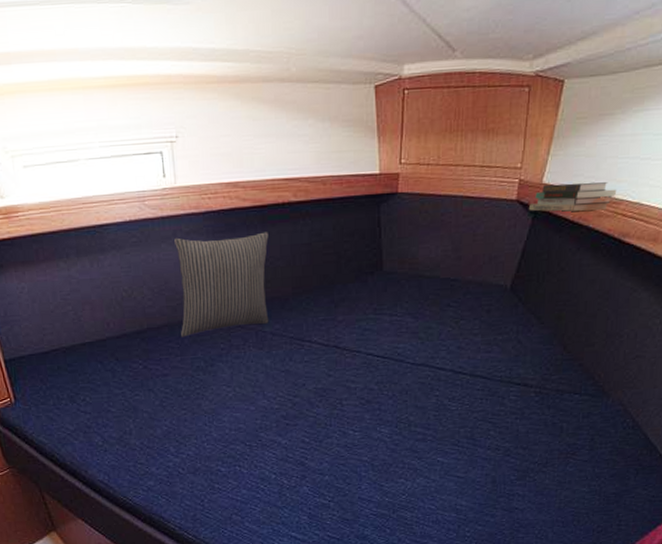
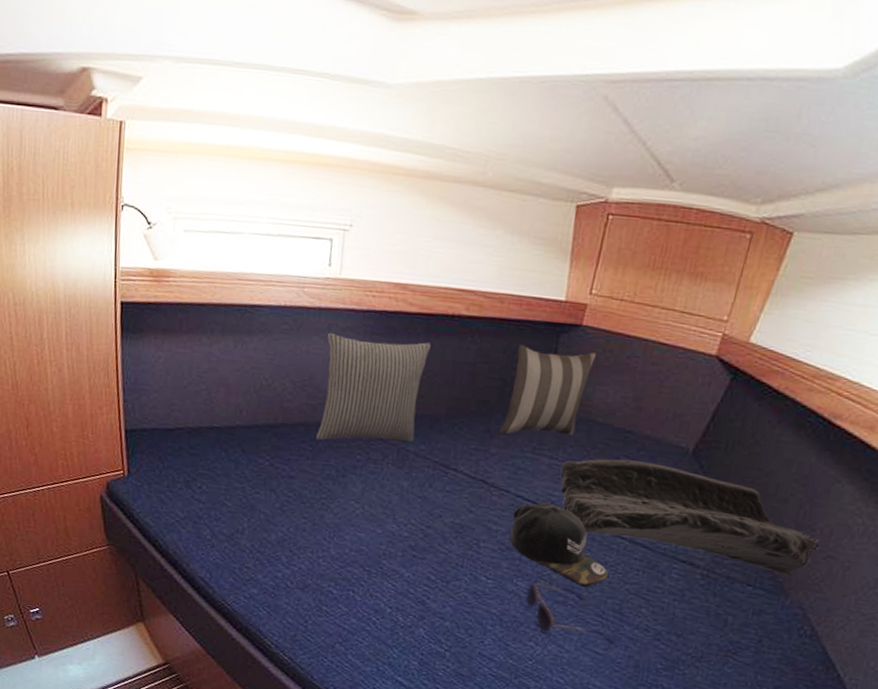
pillow: none [342,215,415,303] -> present [499,343,597,436]
baseball cap: none [367,355,457,422] -> present [509,502,609,587]
sunglasses: none [390,426,472,467] -> present [525,582,615,645]
towel: none [400,303,628,380] -> present [560,458,820,578]
books: present [529,182,617,212] -> none [729,344,836,385]

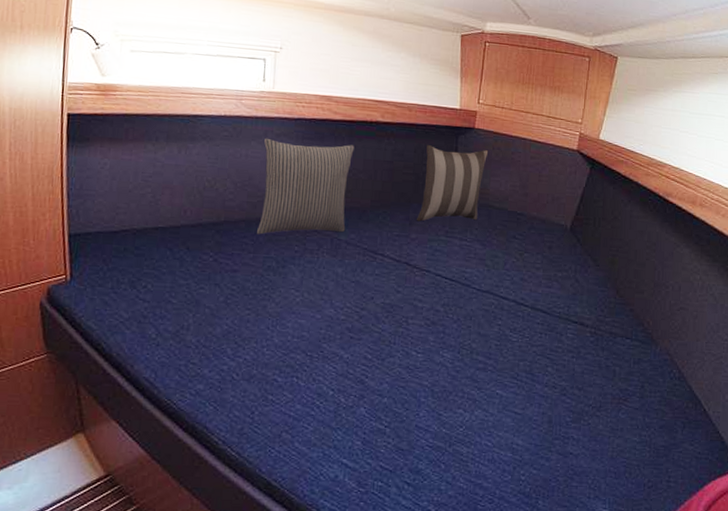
baseball cap: present [509,502,609,587] -> none [433,279,518,353]
sunglasses: present [525,582,615,645] -> none [451,353,530,404]
towel: present [560,458,820,578] -> none [469,237,673,328]

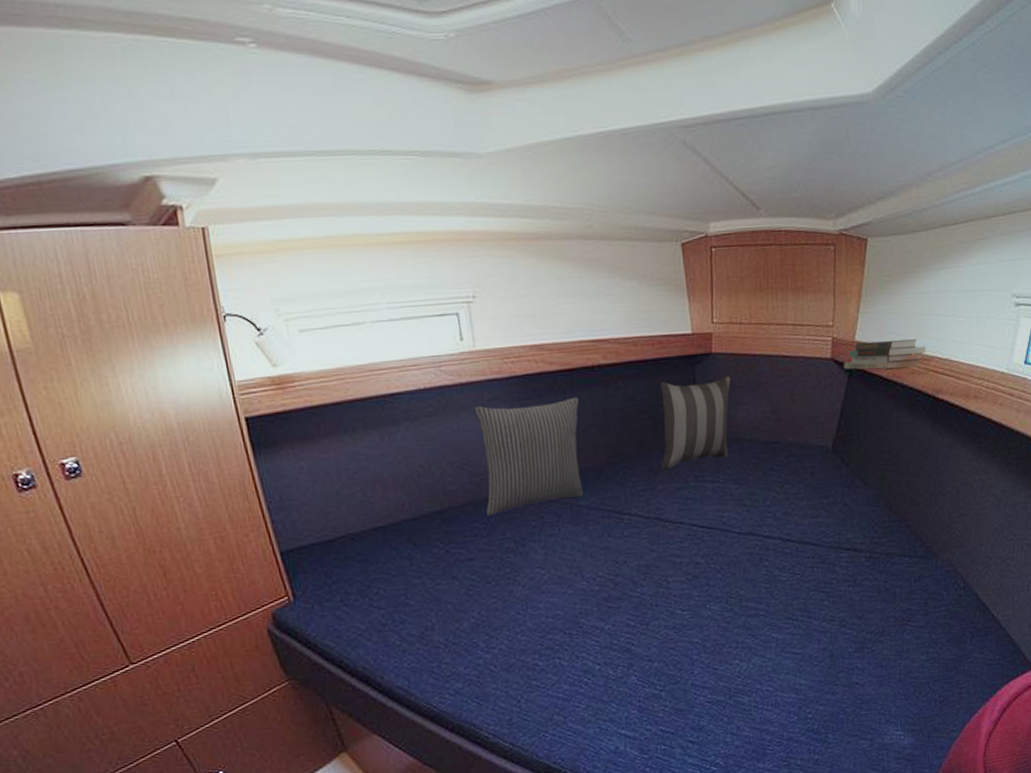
books: none [588,141,661,171] -> present [844,339,927,370]

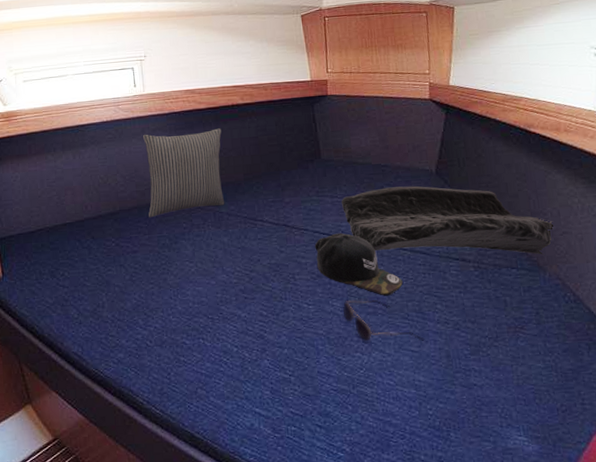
pillow: present [660,376,731,471] -> none [286,113,344,186]
baseball cap: none [691,524,789,595] -> present [314,232,403,296]
sunglasses: none [721,600,808,646] -> present [343,300,425,341]
towel: none [723,466,951,545] -> present [341,186,553,255]
books: present [844,339,927,370] -> none [441,83,515,108]

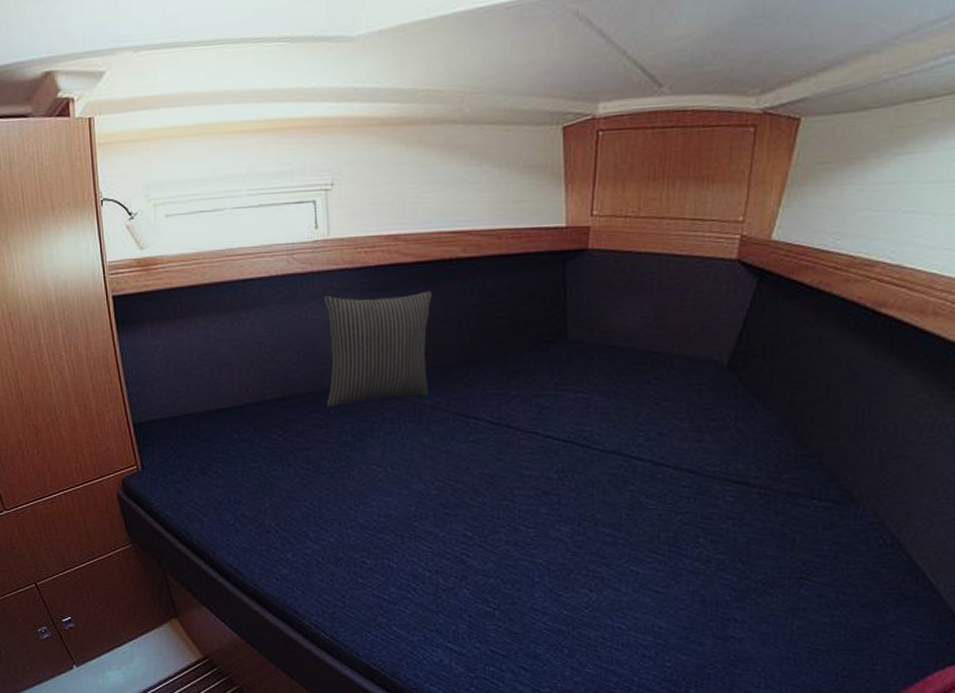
baseball cap: present [314,232,403,296] -> none [544,439,657,523]
towel: present [341,186,553,255] -> none [587,382,884,484]
sunglasses: present [343,300,425,341] -> none [571,526,675,581]

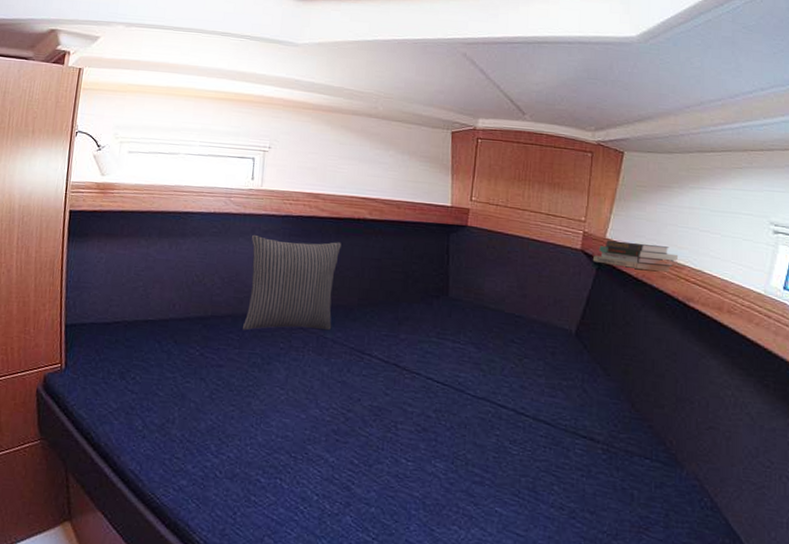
books: none [753,239,871,275] -> present [593,240,679,273]

